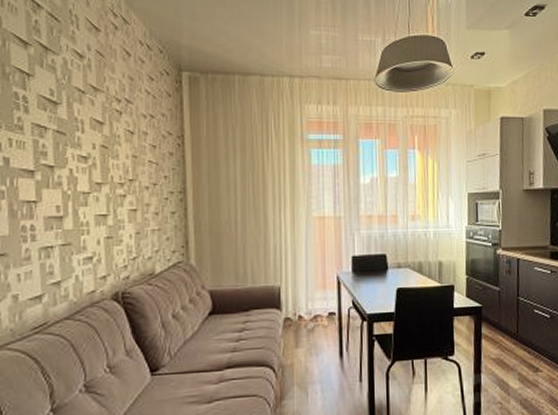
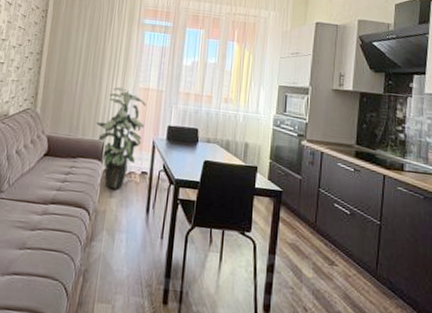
indoor plant: none [268,220,324,338] -> present [96,87,146,189]

